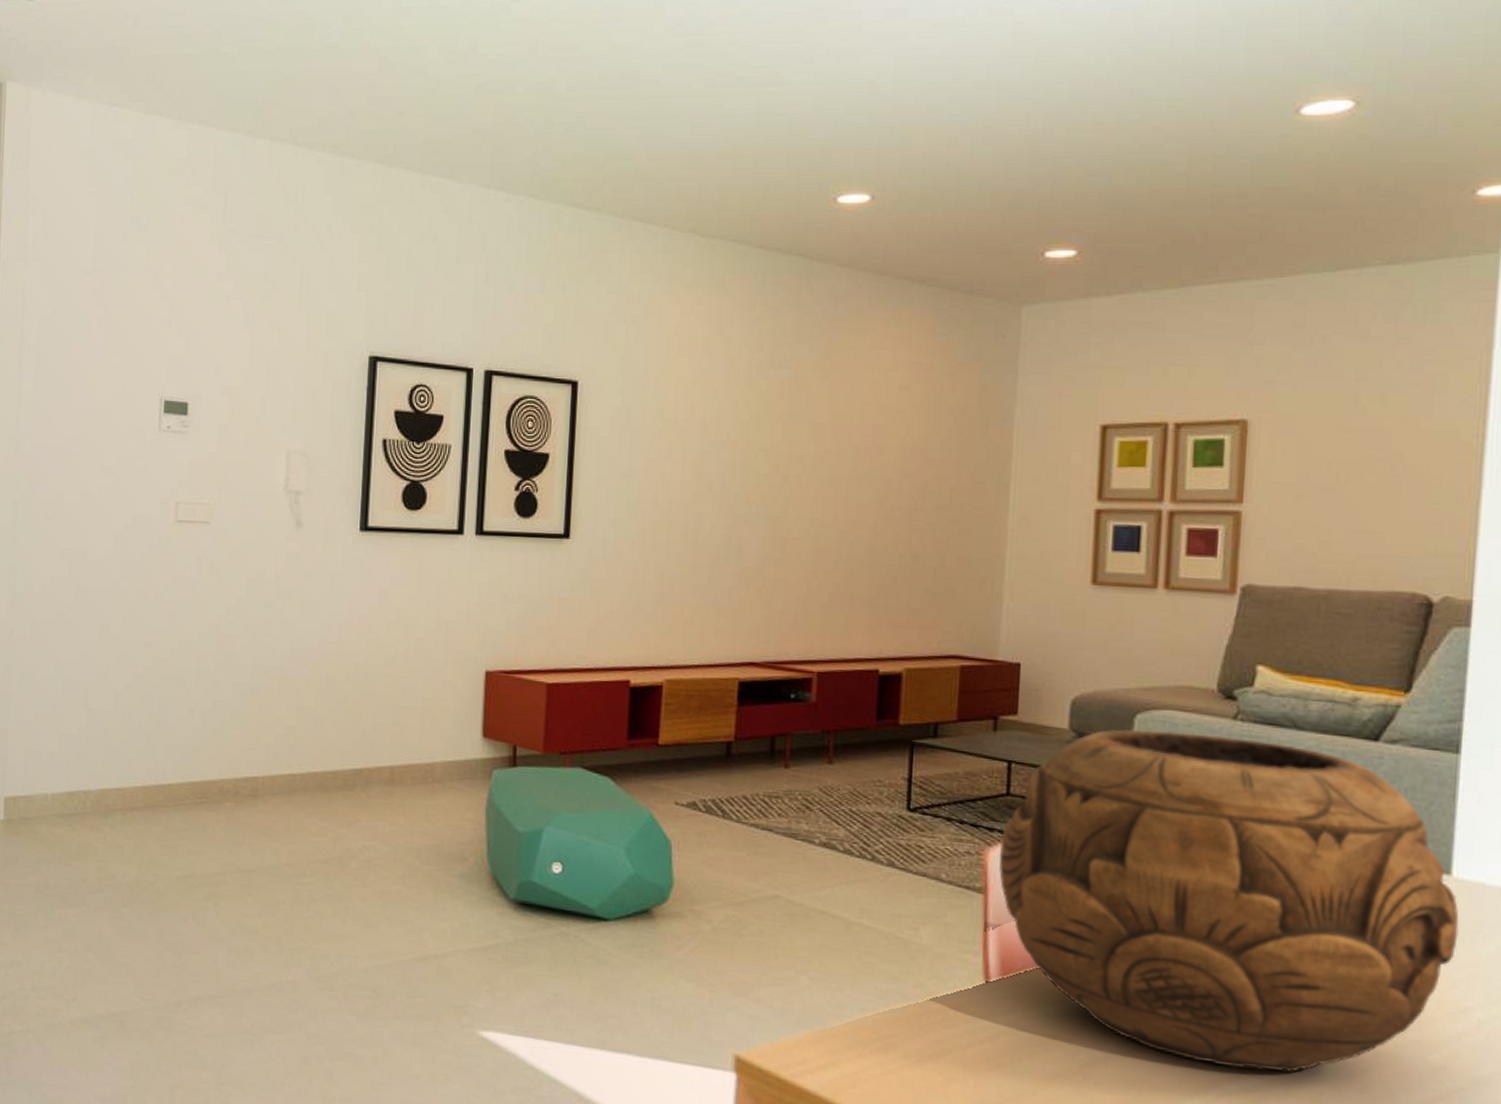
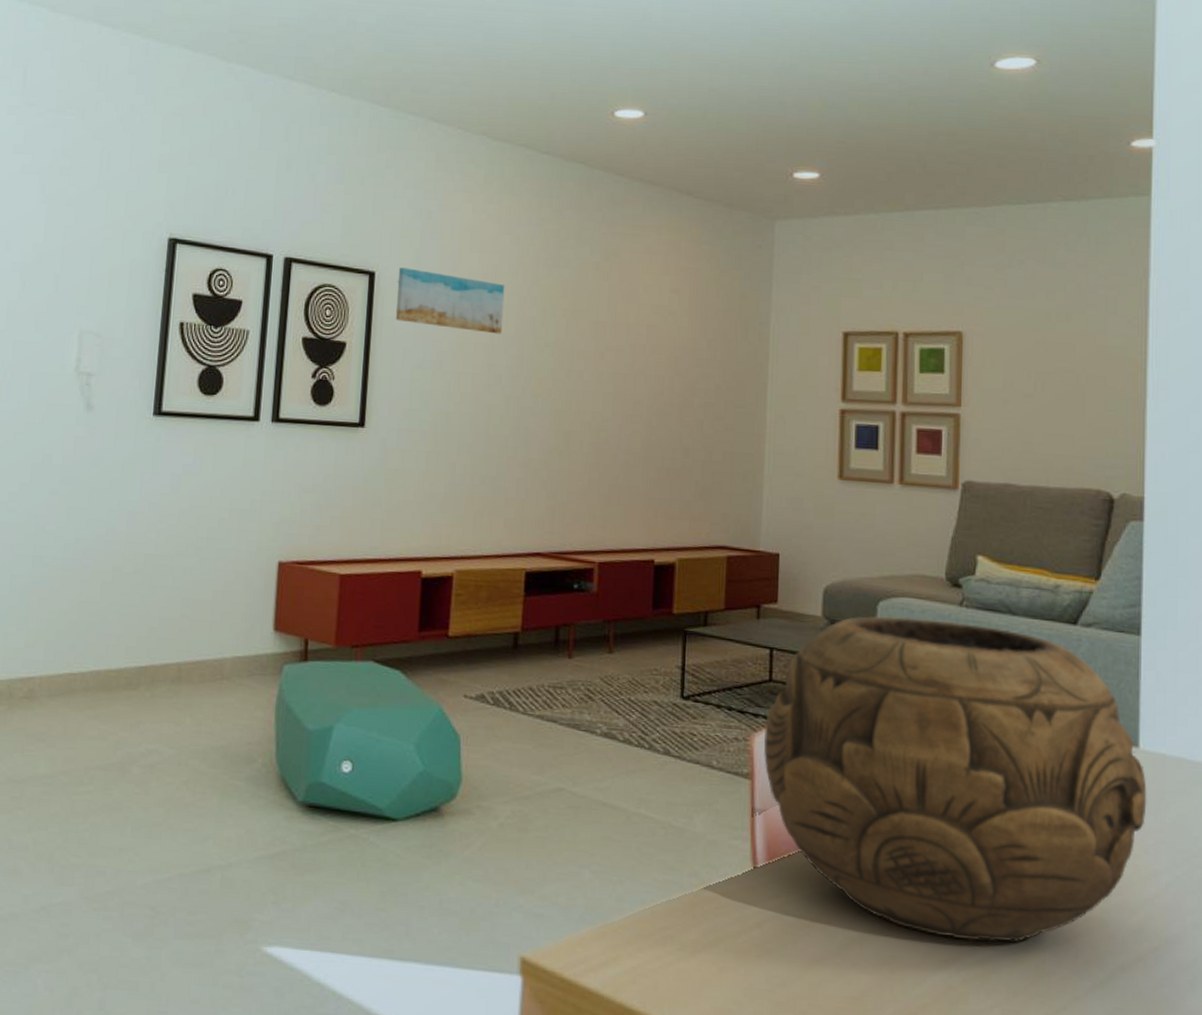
wall art: none [599,376,716,440] -> present [395,267,505,334]

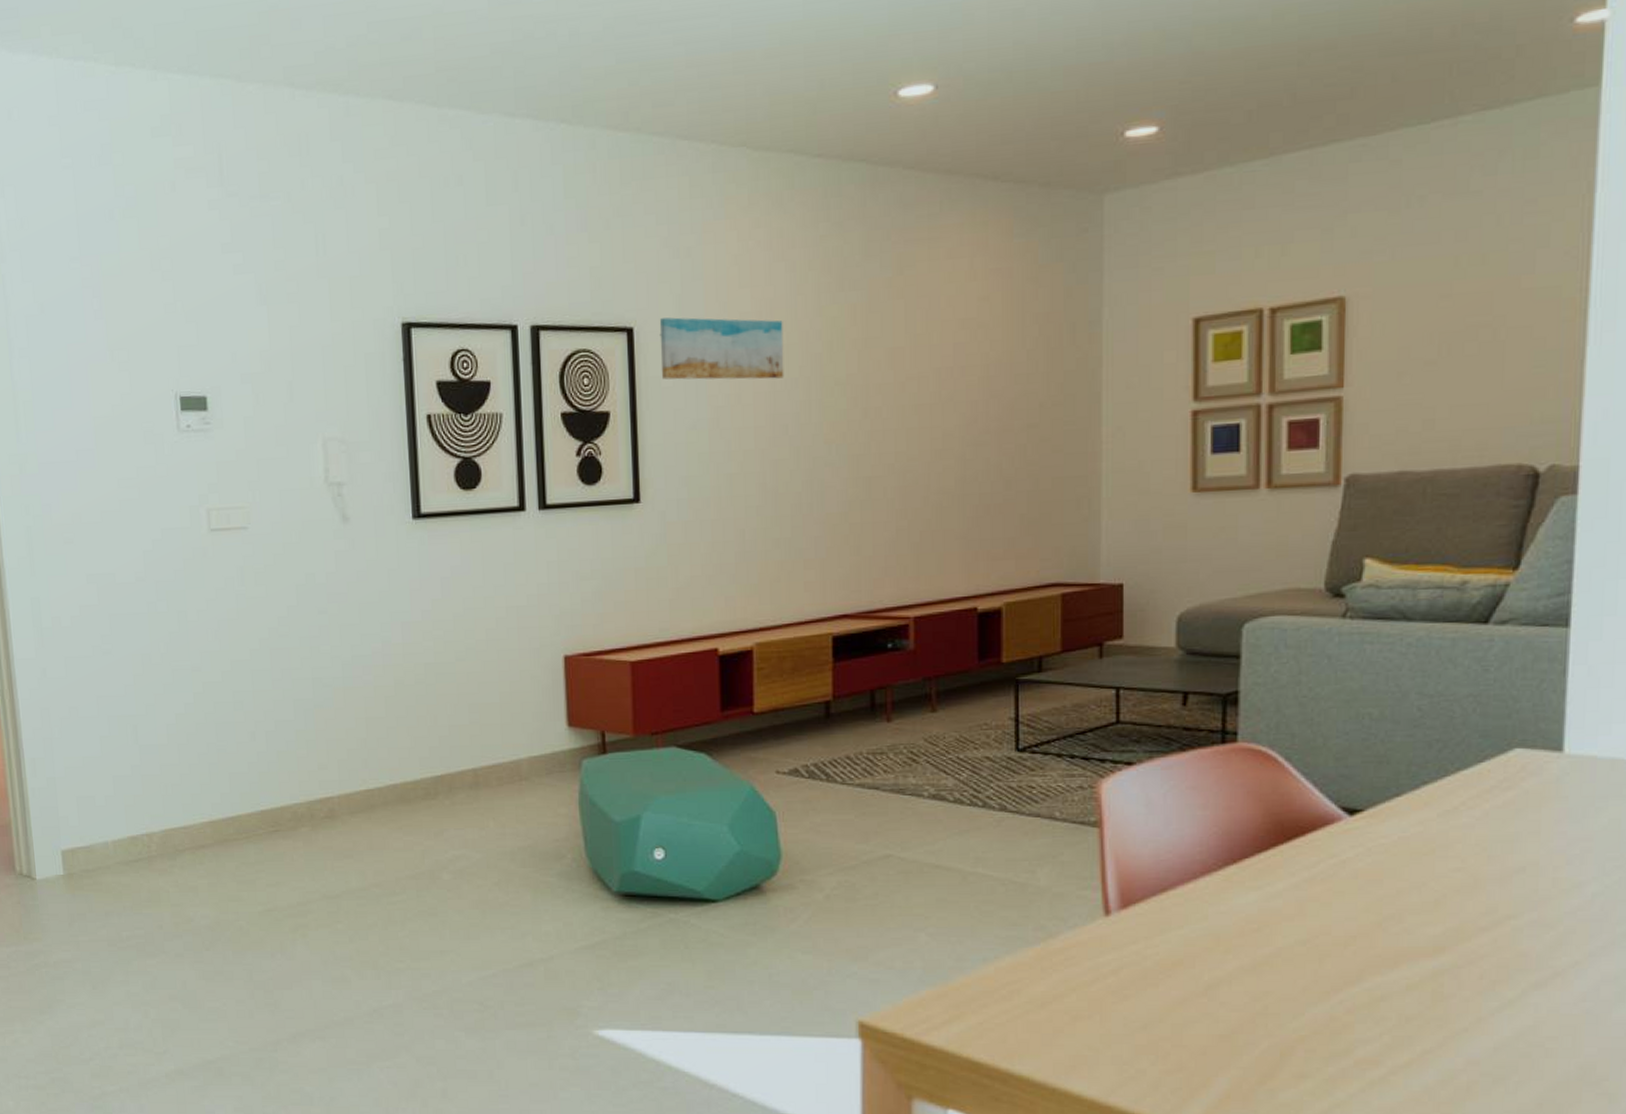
decorative bowl: present [763,615,1147,942] -> none [1112,636,1572,970]

